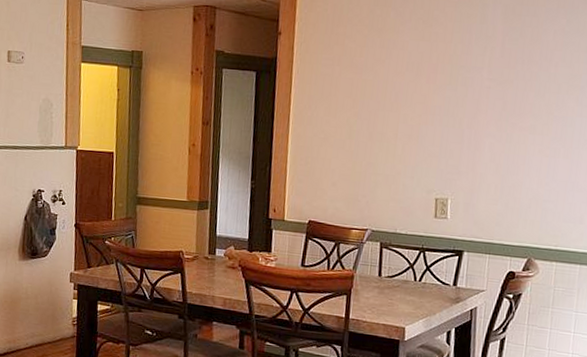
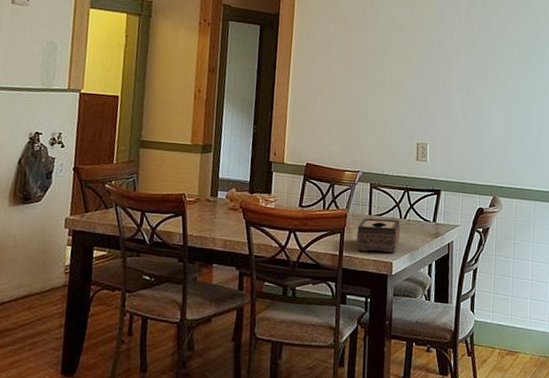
tissue box: none [364,279,415,318] -> present [356,218,401,253]

